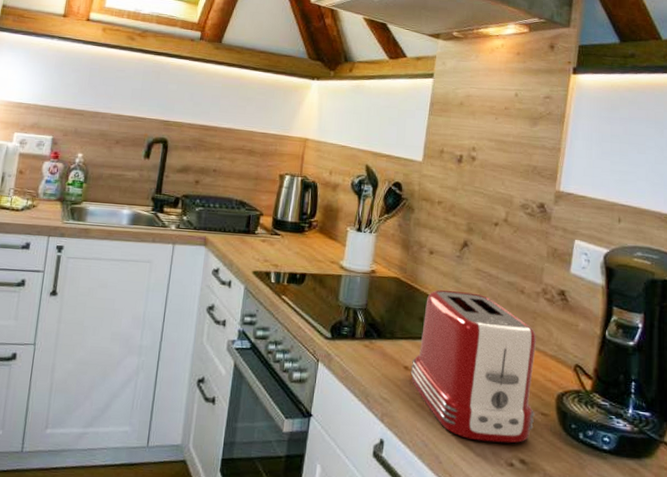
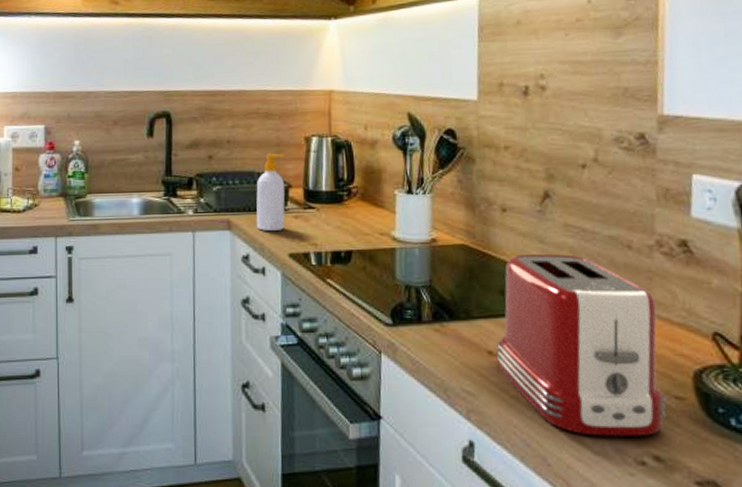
soap bottle: none [228,184,261,251] -> present [256,153,285,231]

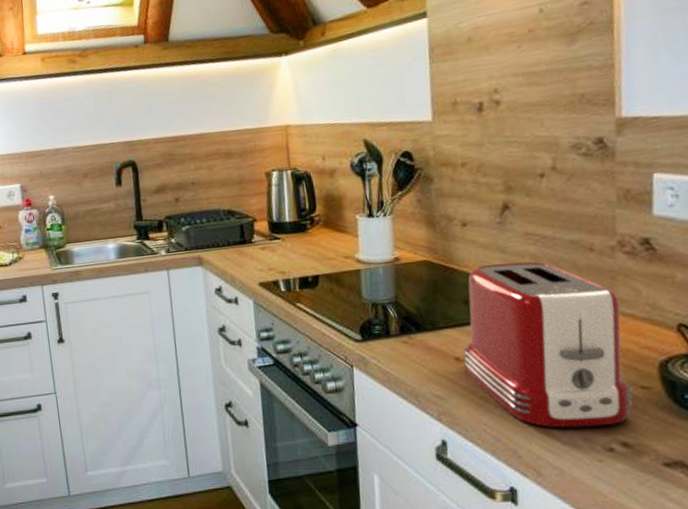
soap bottle: present [256,153,285,231] -> none [223,190,253,264]

